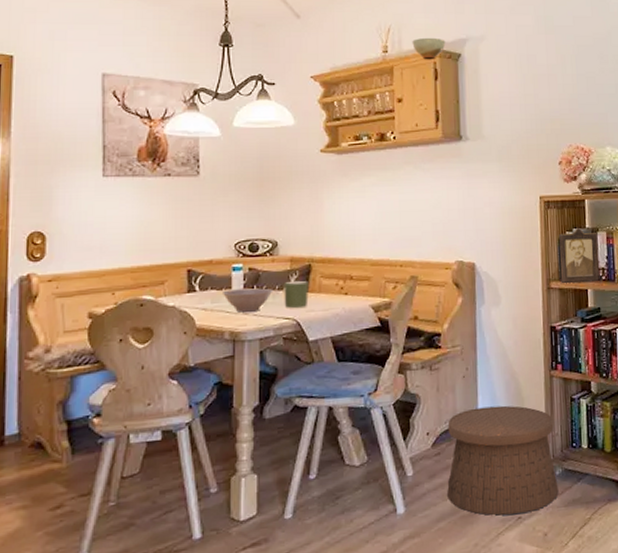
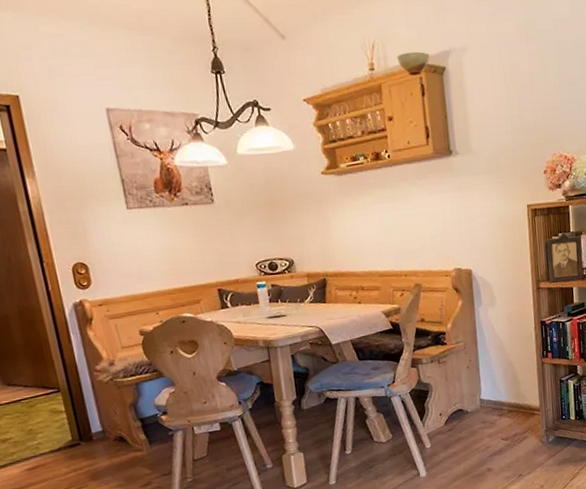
bowl: present [223,288,273,312] -> none [252,301,296,324]
mug: present [284,280,309,309] -> none [304,293,328,319]
basket: present [447,405,559,516] -> none [456,388,552,475]

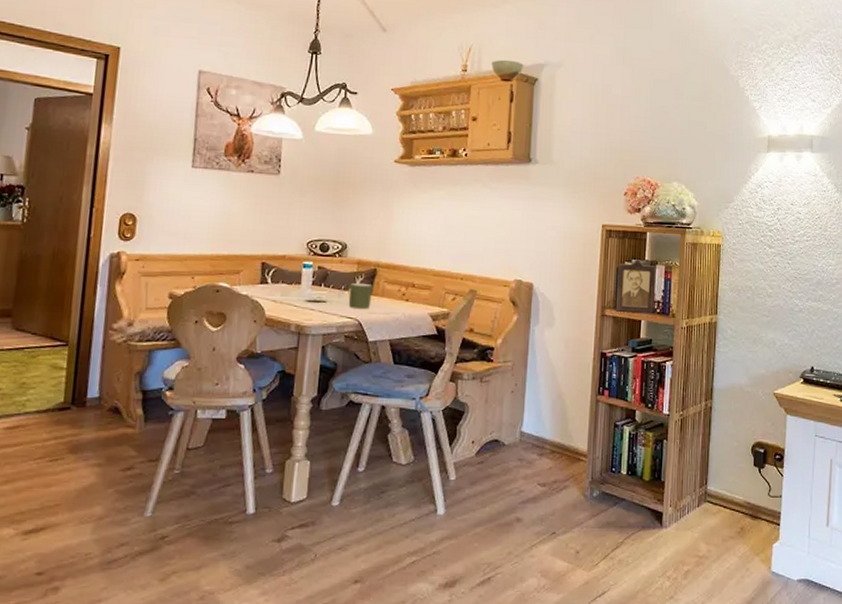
mug: none [304,293,328,319] -> present [348,282,373,310]

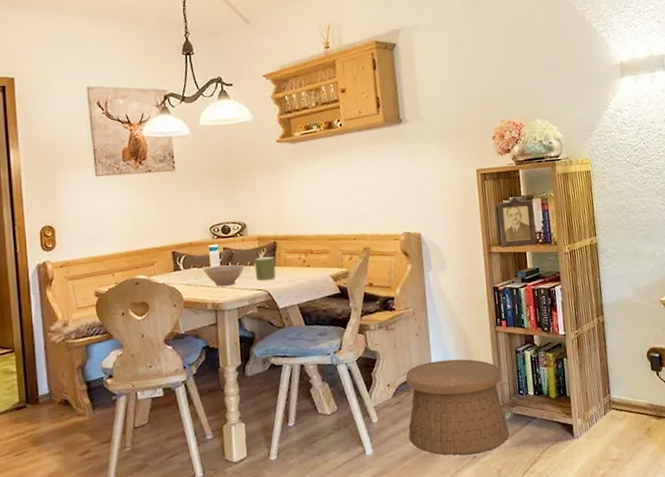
bowl: none [292,285,340,308] -> present [203,264,246,286]
basket: none [486,423,595,530] -> present [405,359,509,455]
bowl: present [491,59,524,82] -> none [350,30,381,52]

